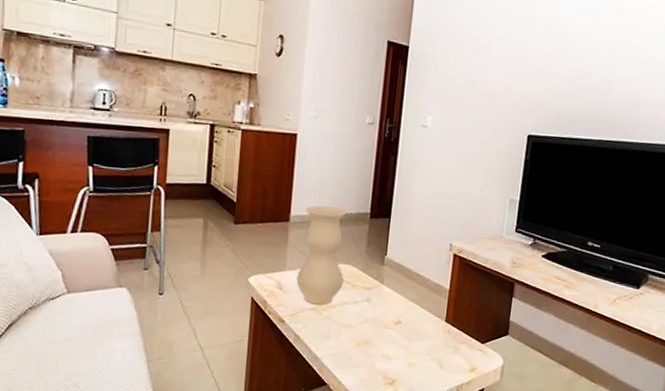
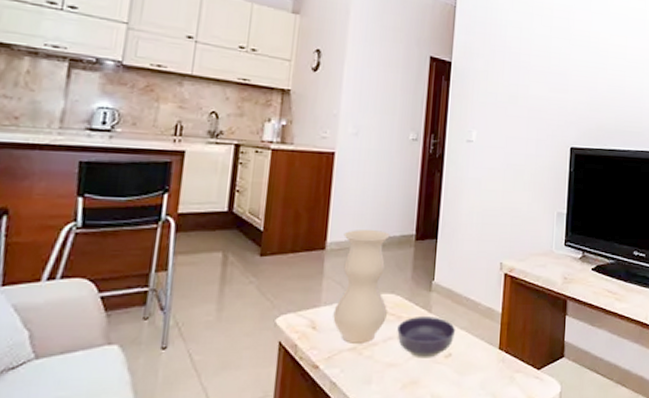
bowl: none [352,286,405,324] -> present [397,317,455,359]

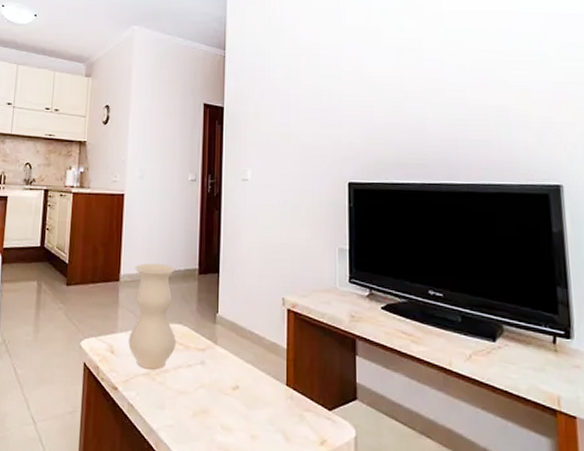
bowl: present [397,317,455,359] -> none [186,347,241,389]

